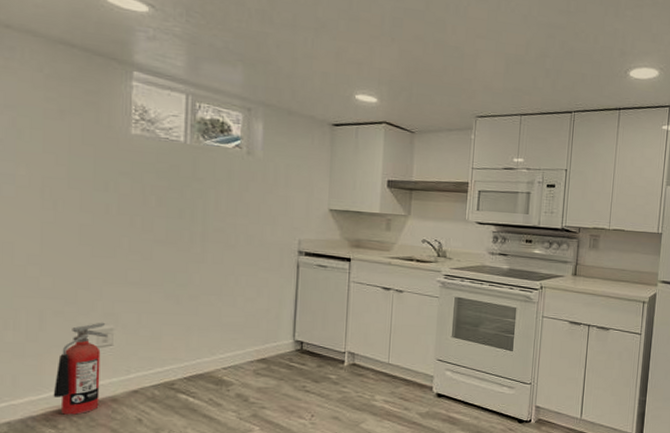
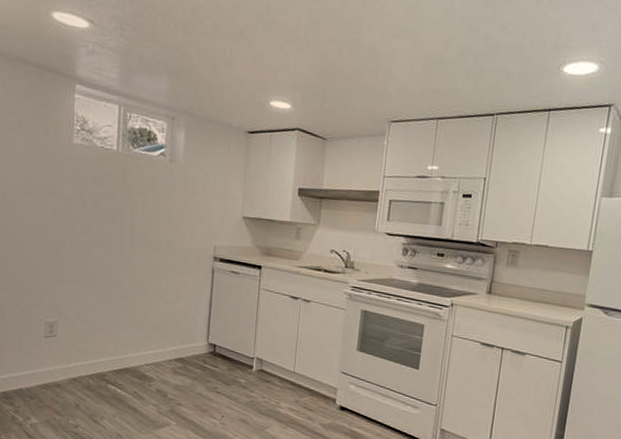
fire extinguisher: present [53,322,109,415] -> none [11,315,54,396]

